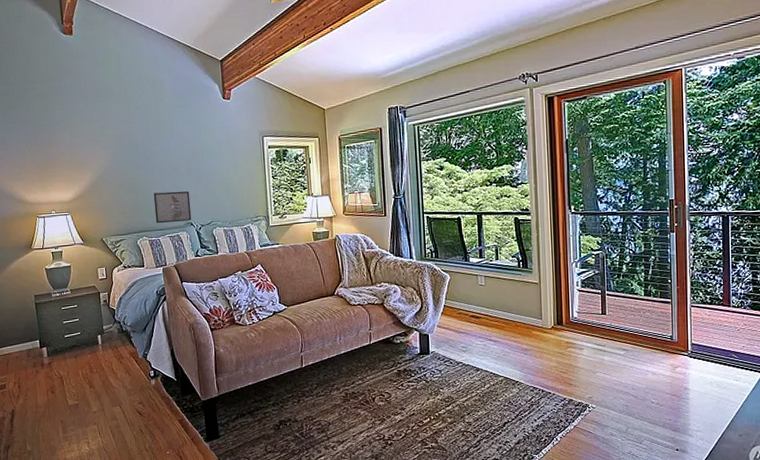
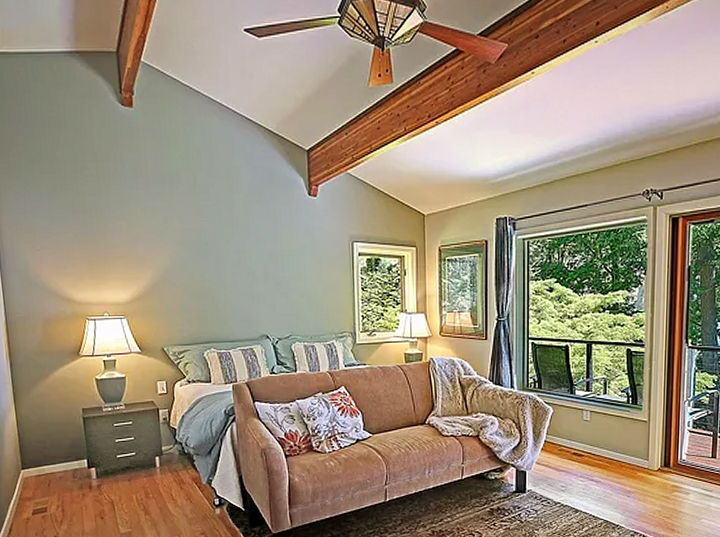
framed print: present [153,191,192,224] -> none [224,298,268,335]

